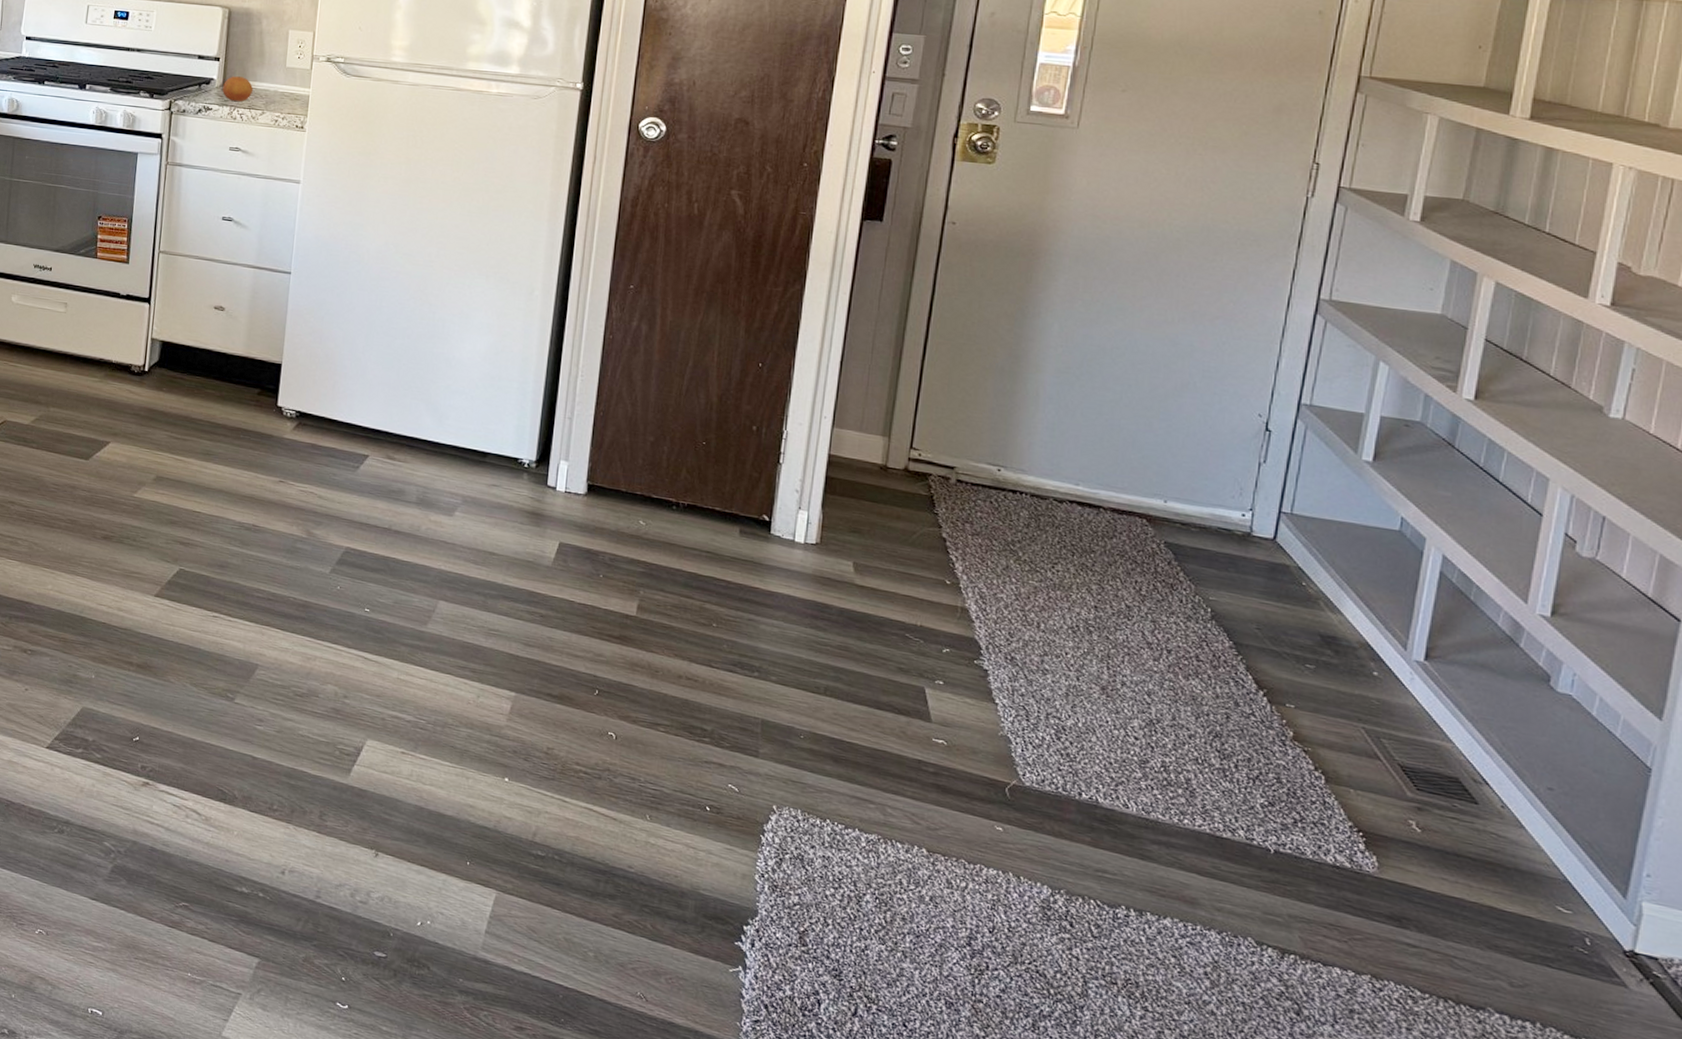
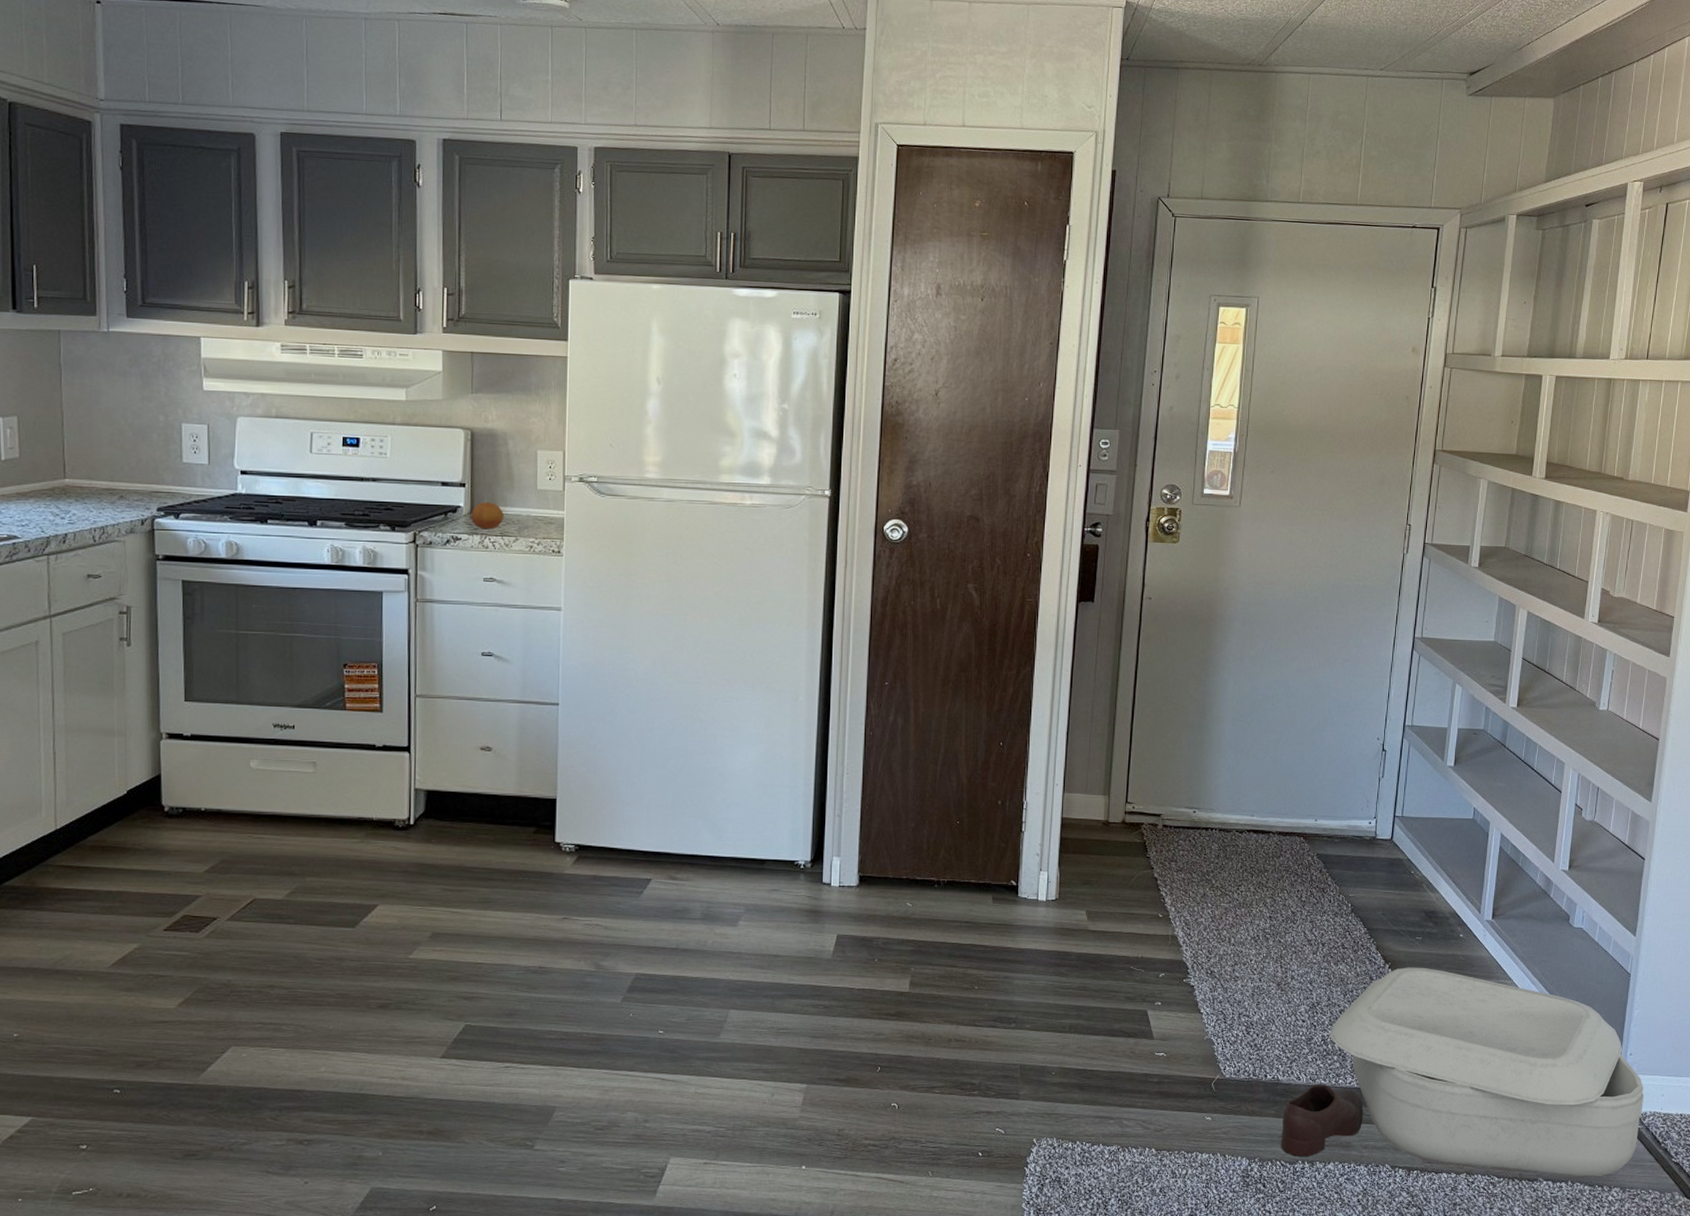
shoe: none [1097,816,1218,904] -> present [1281,1083,1363,1156]
pet bed: none [1173,698,1671,1029] -> present [1330,967,1644,1178]

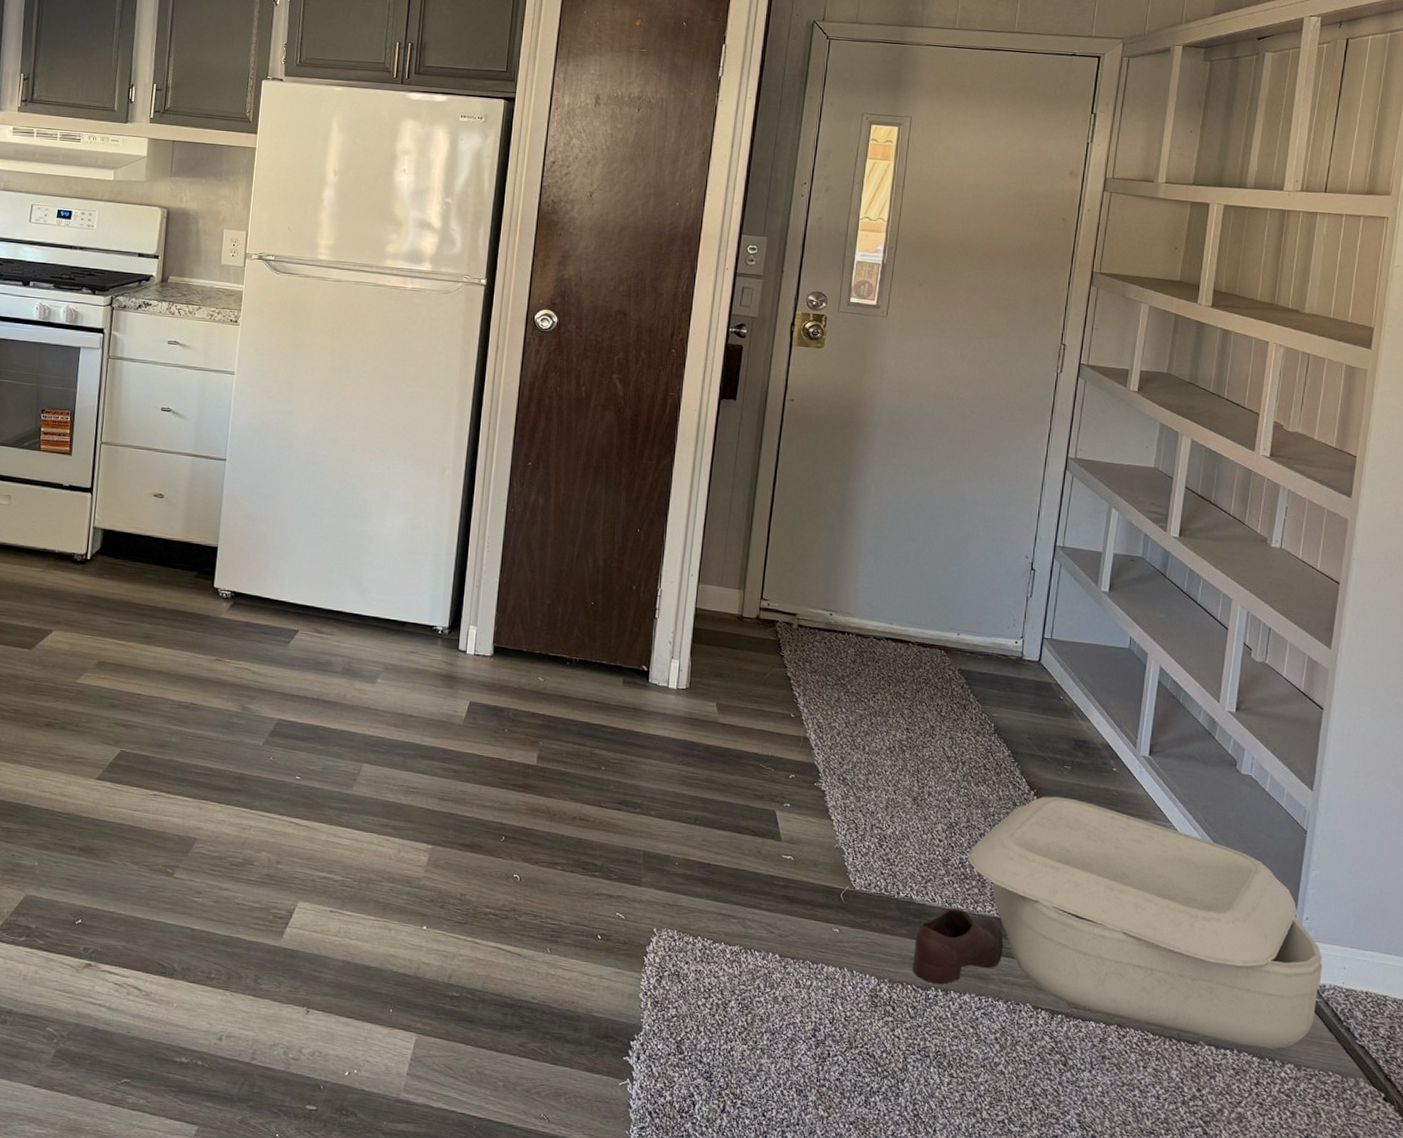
fruit: present [471,502,503,530] -> none [161,273,190,298]

